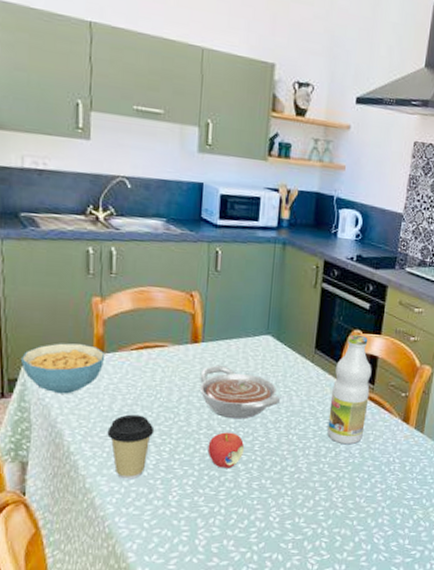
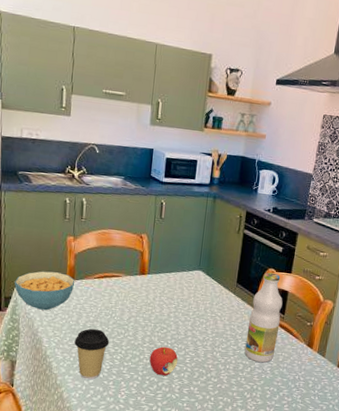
bowl: present [200,365,281,419] -> none [145,292,208,337]

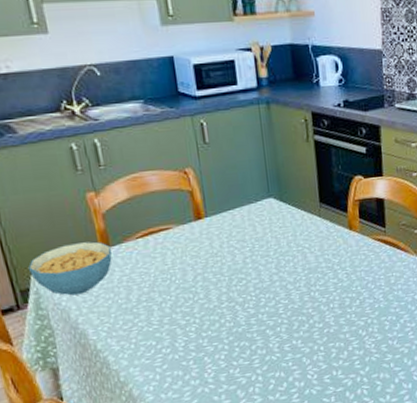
coffee cup: present [74,328,110,380] -> none [130,300,177,367]
apple: present [149,346,178,376] -> none [232,300,270,338]
bottle: present [244,272,283,363] -> none [344,180,384,292]

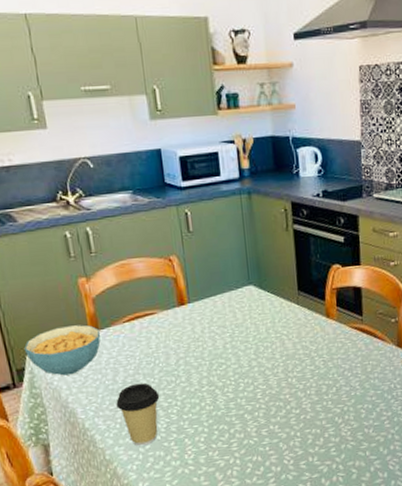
coffee cup: none [130,300,177,367] -> present [116,383,160,446]

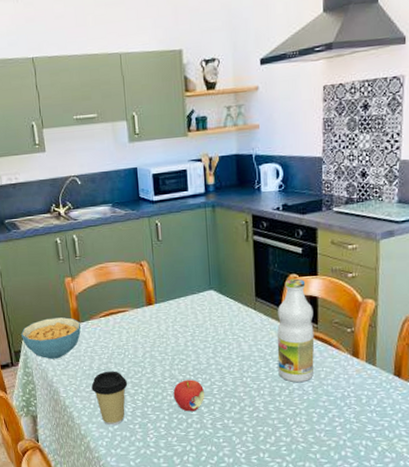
apple: none [212,385,248,421] -> present [173,379,205,412]
bottle: none [321,269,361,379] -> present [277,278,315,383]

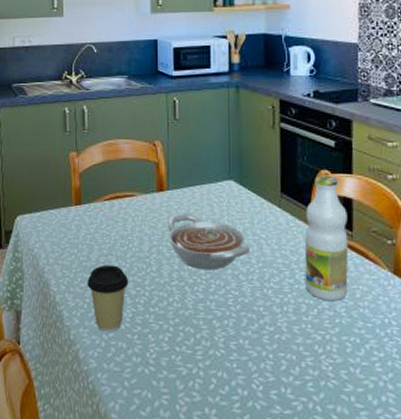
cereal bowl: present [21,317,81,359] -> none [15,196,83,245]
bowl: none [158,321,231,368] -> present [168,212,251,270]
apple: present [173,379,205,412] -> none [181,284,218,325]

